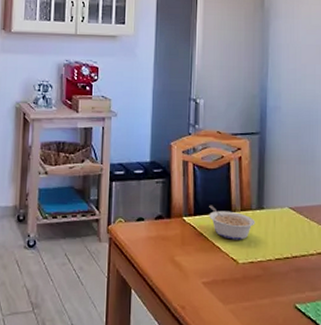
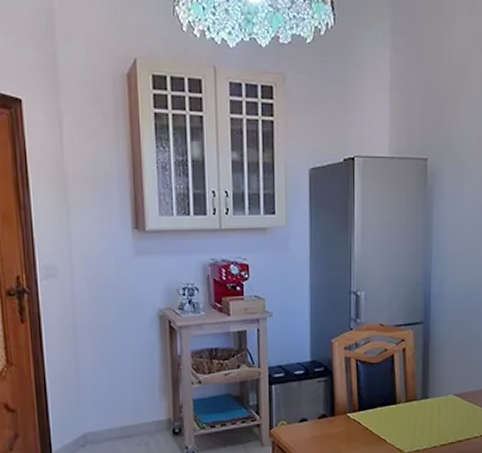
legume: present [209,205,255,240] -> none [373,399,420,431]

